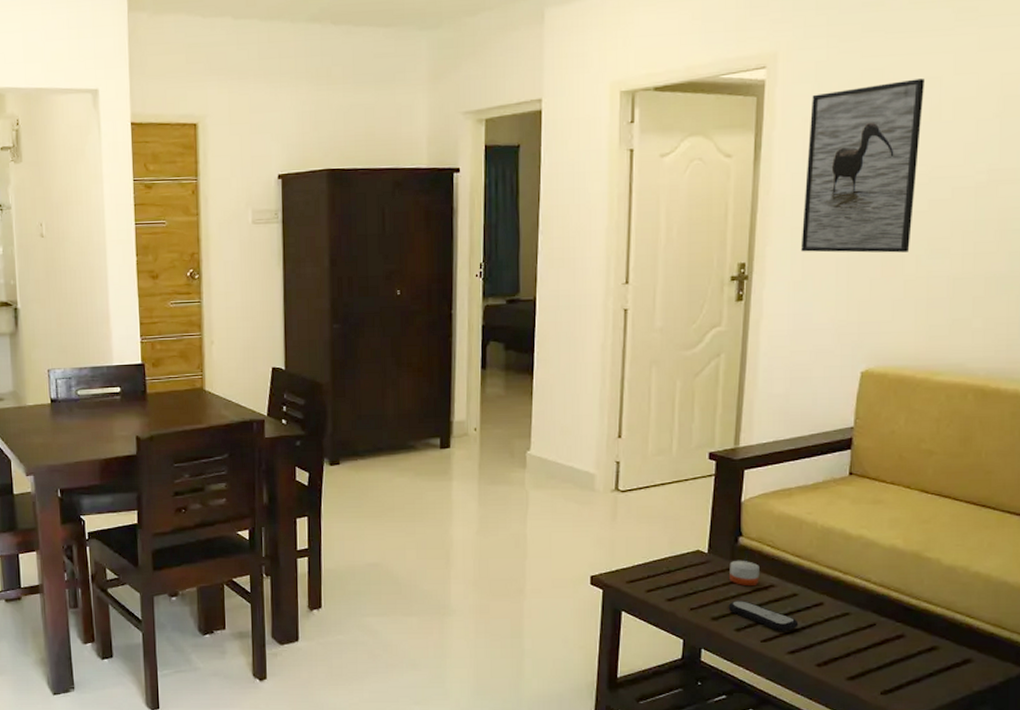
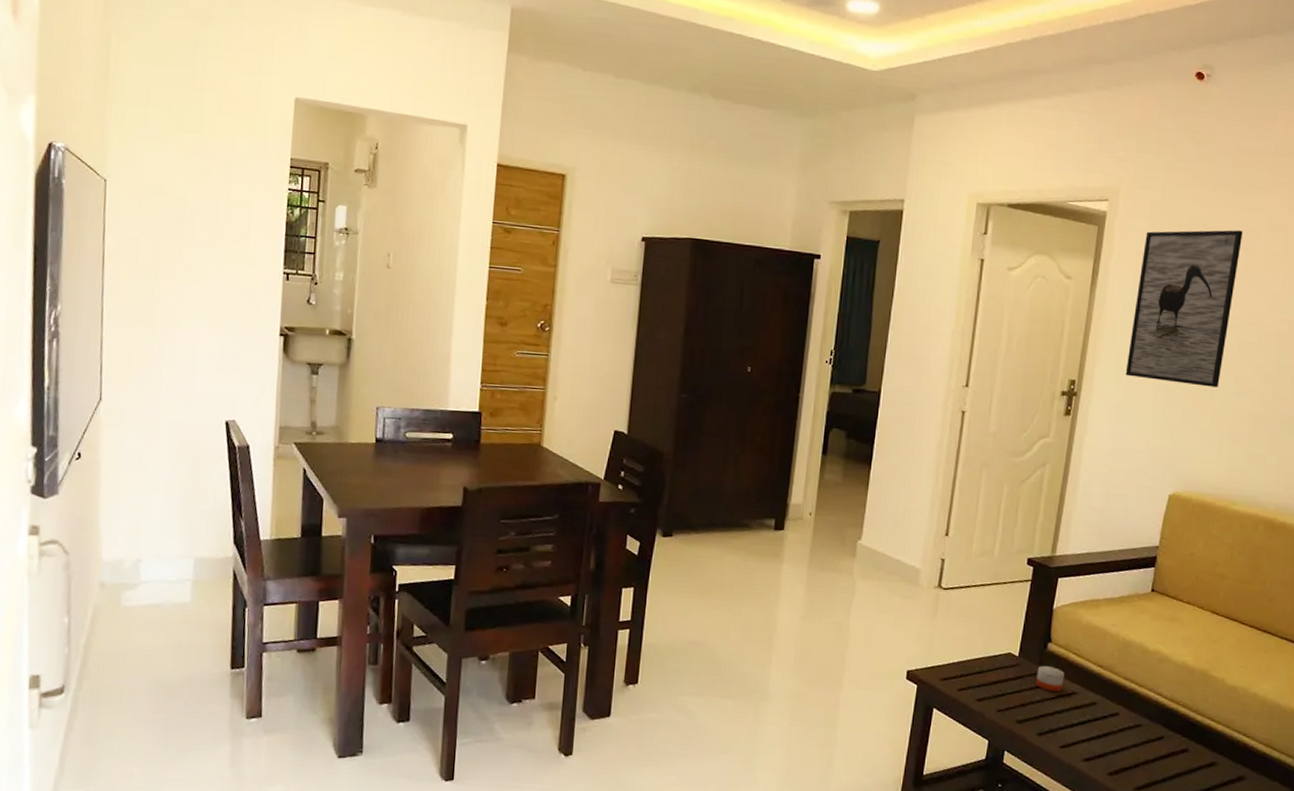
remote control: present [728,601,799,632] -> none [1032,705,1096,739]

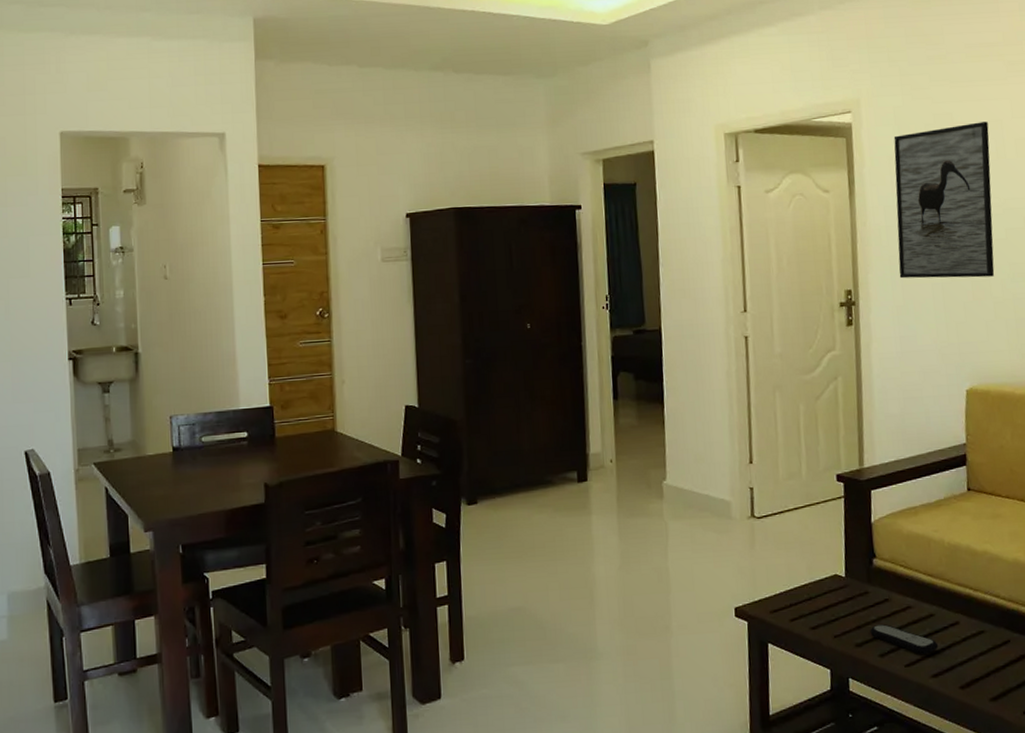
remote control: none [1032,705,1096,739] -> present [870,624,939,655]
candle: present [1036,665,1064,693] -> none [867,582,897,609]

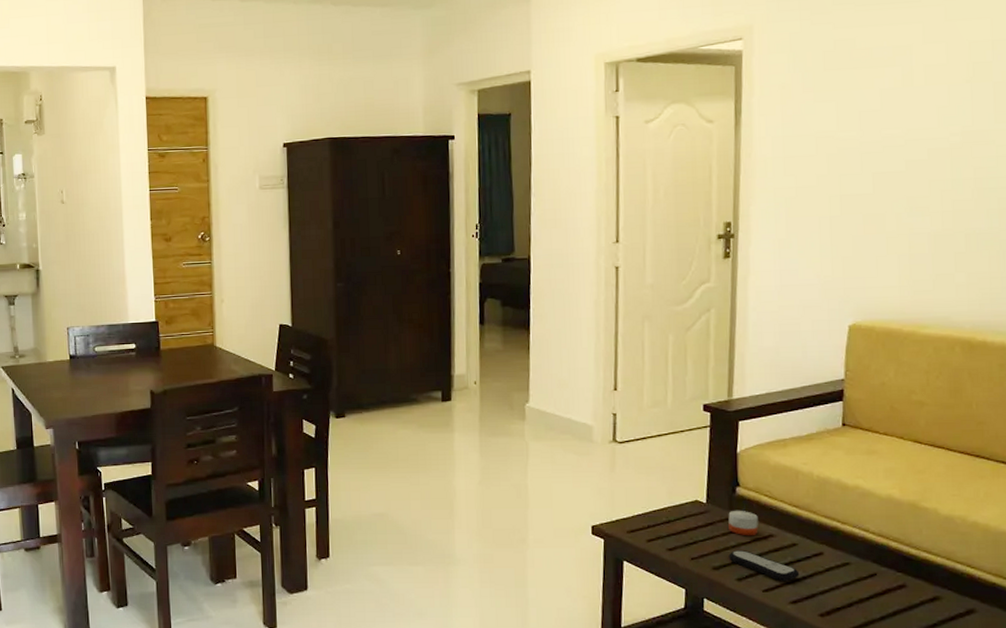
candle: none [867,582,897,609] -> present [728,510,759,536]
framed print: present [893,122,995,279] -> none [783,47,896,212]

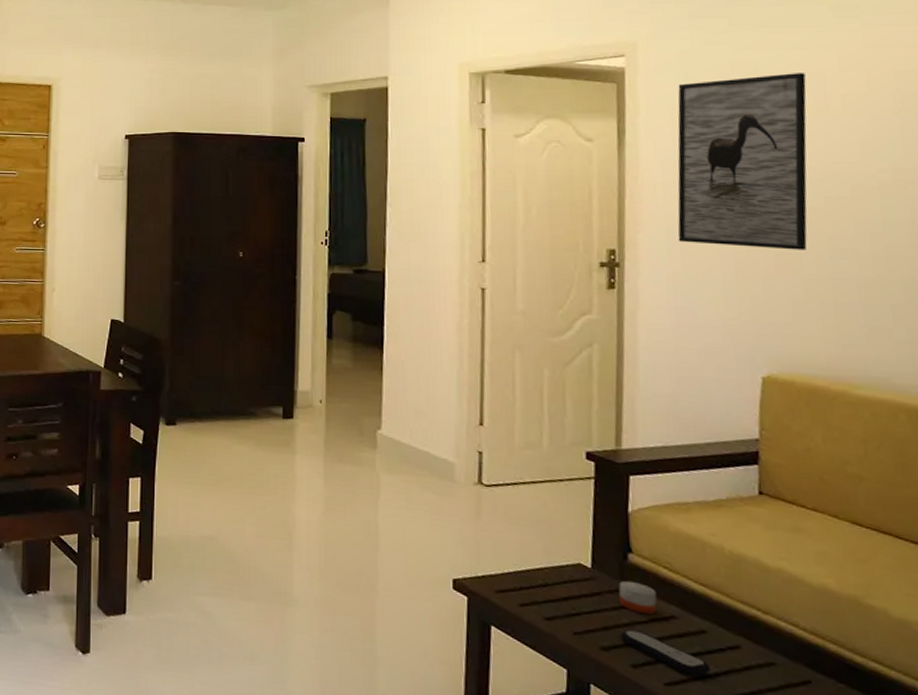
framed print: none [783,47,896,212] -> present [677,73,807,250]

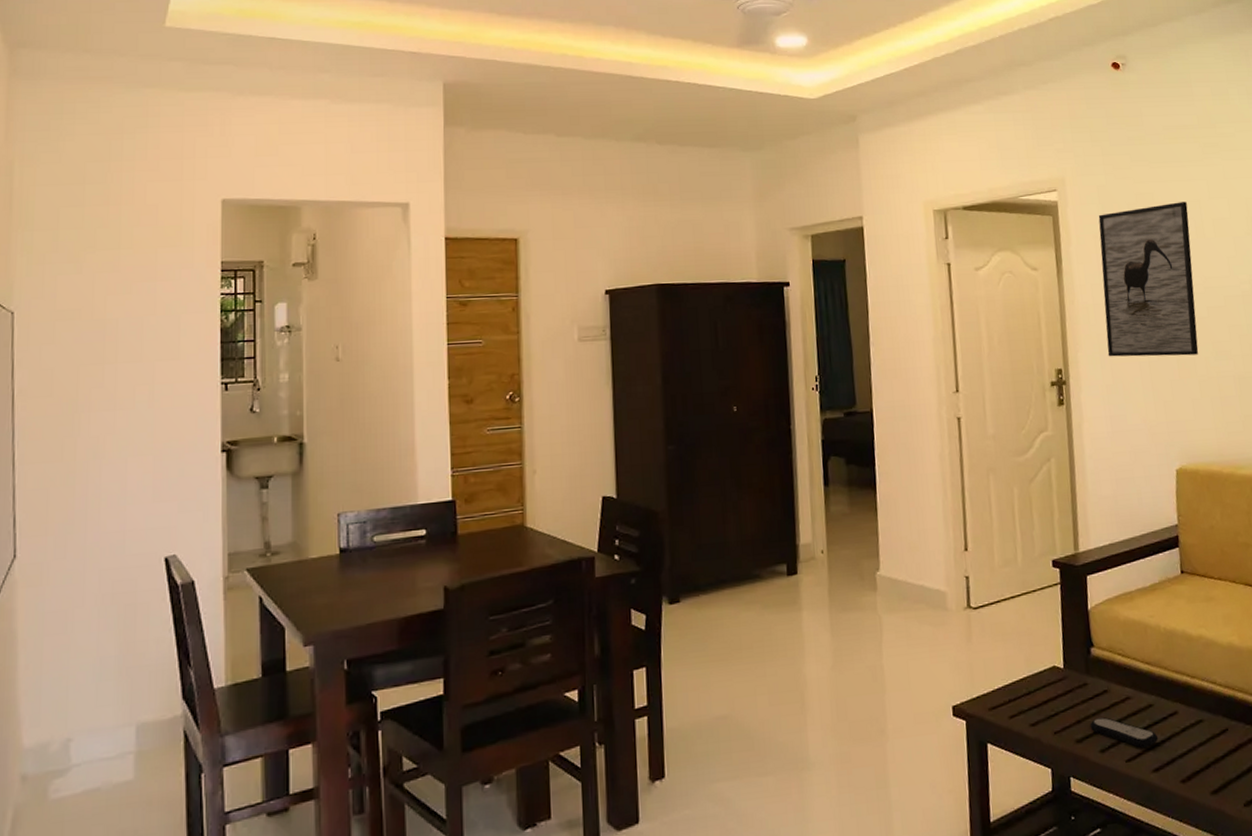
candle: present [619,580,657,615] -> none [1085,672,1116,701]

